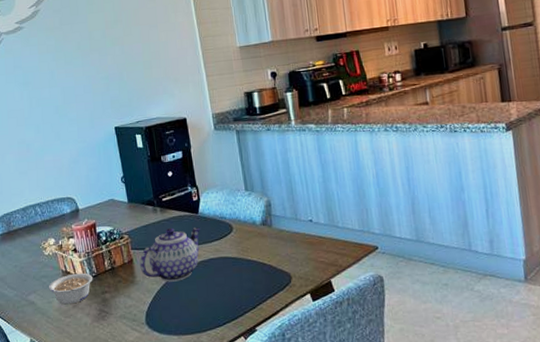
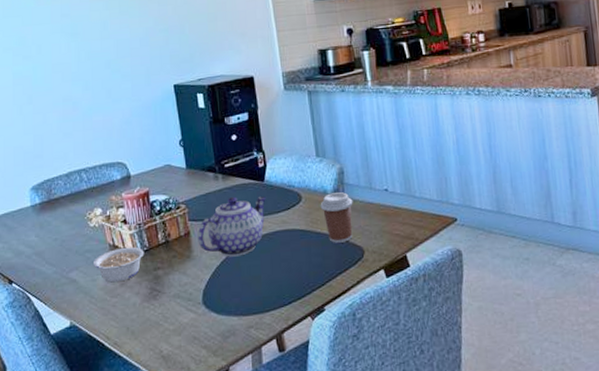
coffee cup: none [250,223,281,270] -> present [320,192,353,243]

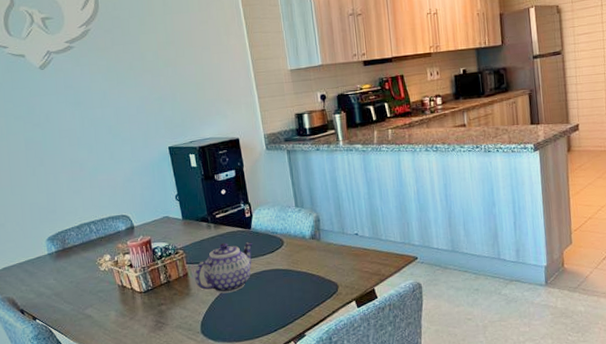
legume: present [94,247,144,283] -> none [105,286,149,317]
coffee cup: present [320,192,353,243] -> none [300,237,329,280]

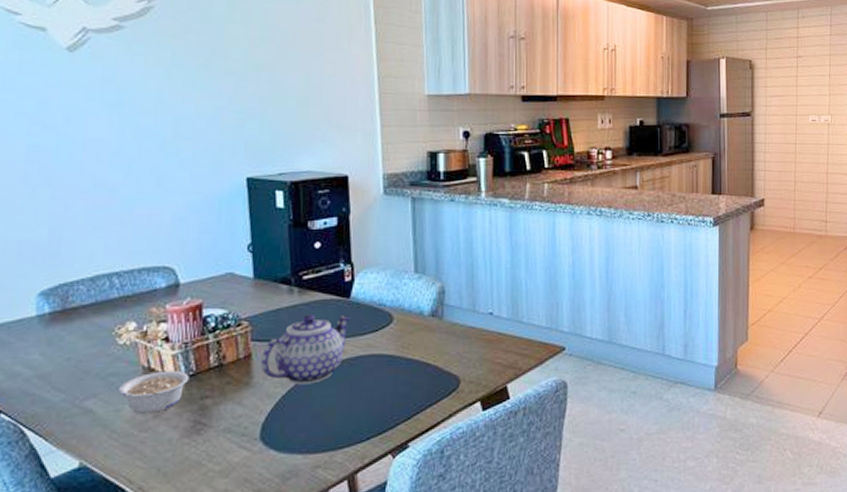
legume: none [105,286,149,317] -> present [119,370,190,414]

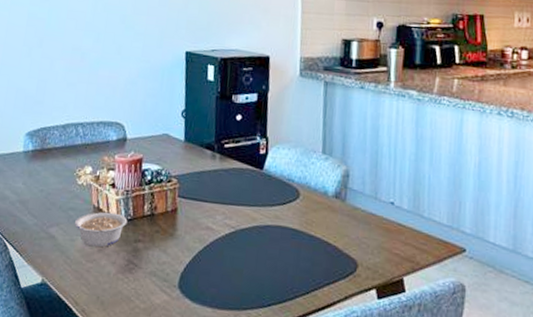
teapot: present [260,314,350,385] -> none [183,179,262,245]

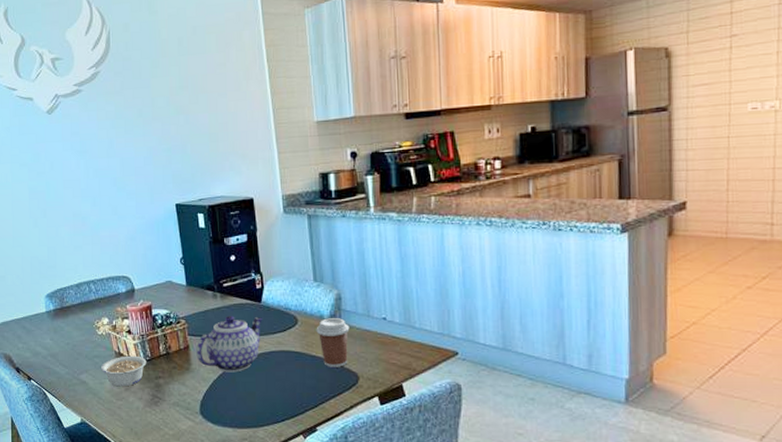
teapot: none [183,179,262,245] -> present [196,315,262,373]
coffee cup: none [318,195,354,252] -> present [316,318,350,367]

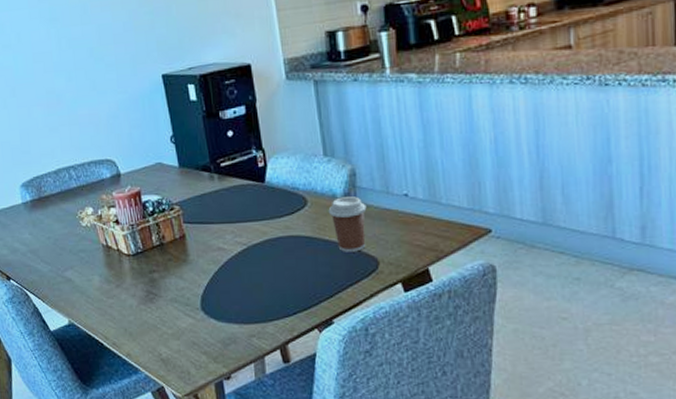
legume: present [101,355,147,387] -> none [88,248,139,284]
teapot: present [196,315,262,373] -> none [193,198,267,263]

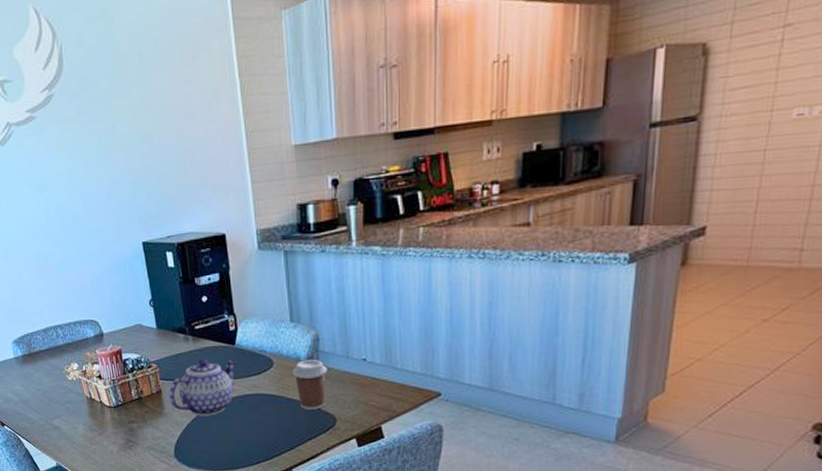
teapot: none [193,198,267,263] -> present [169,358,236,416]

